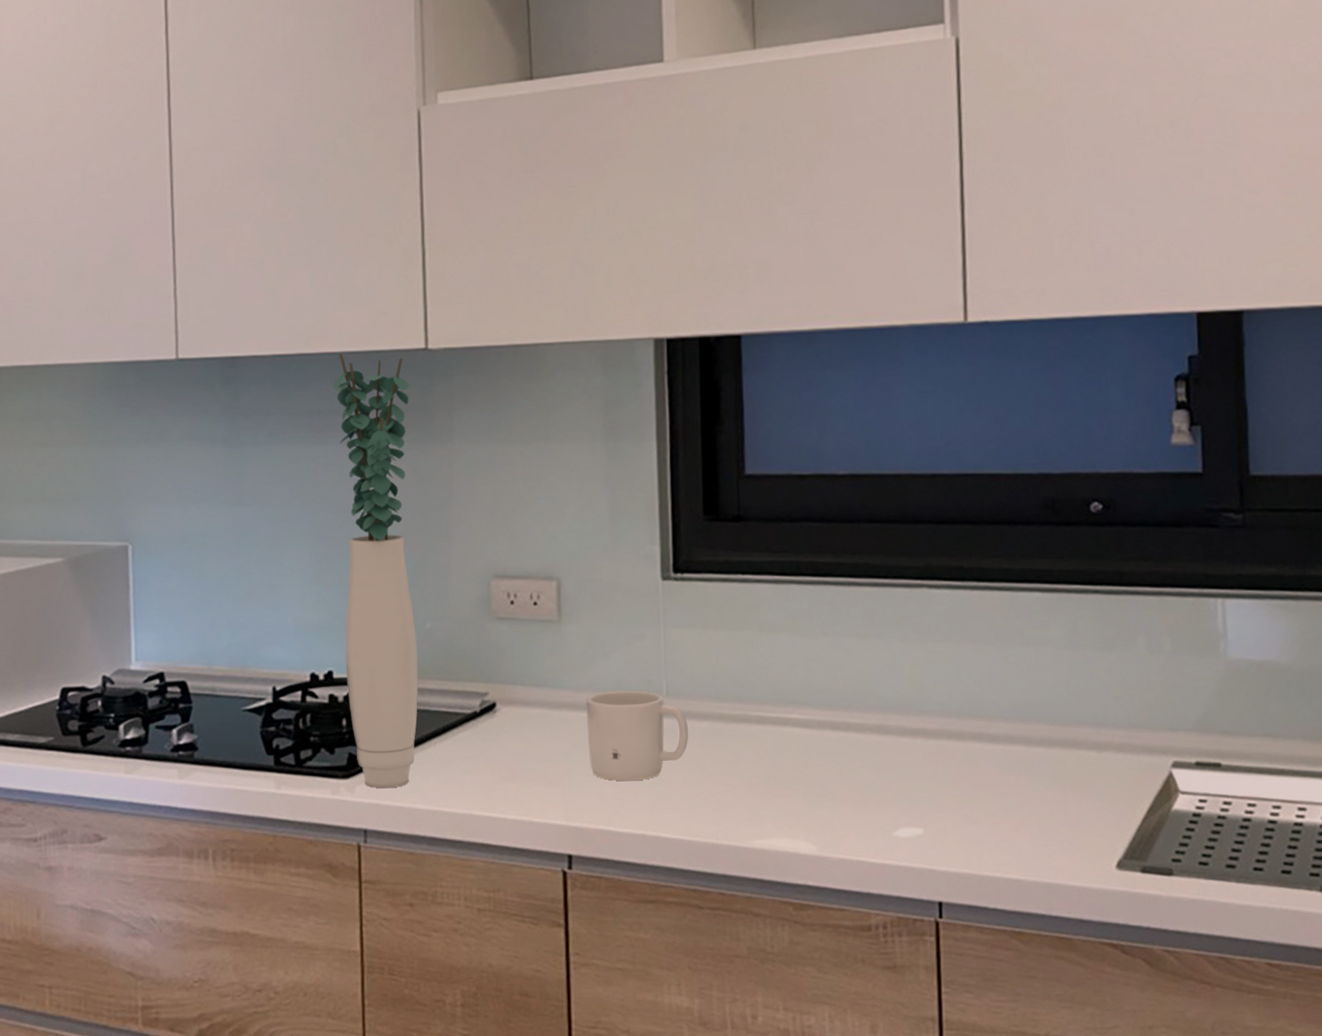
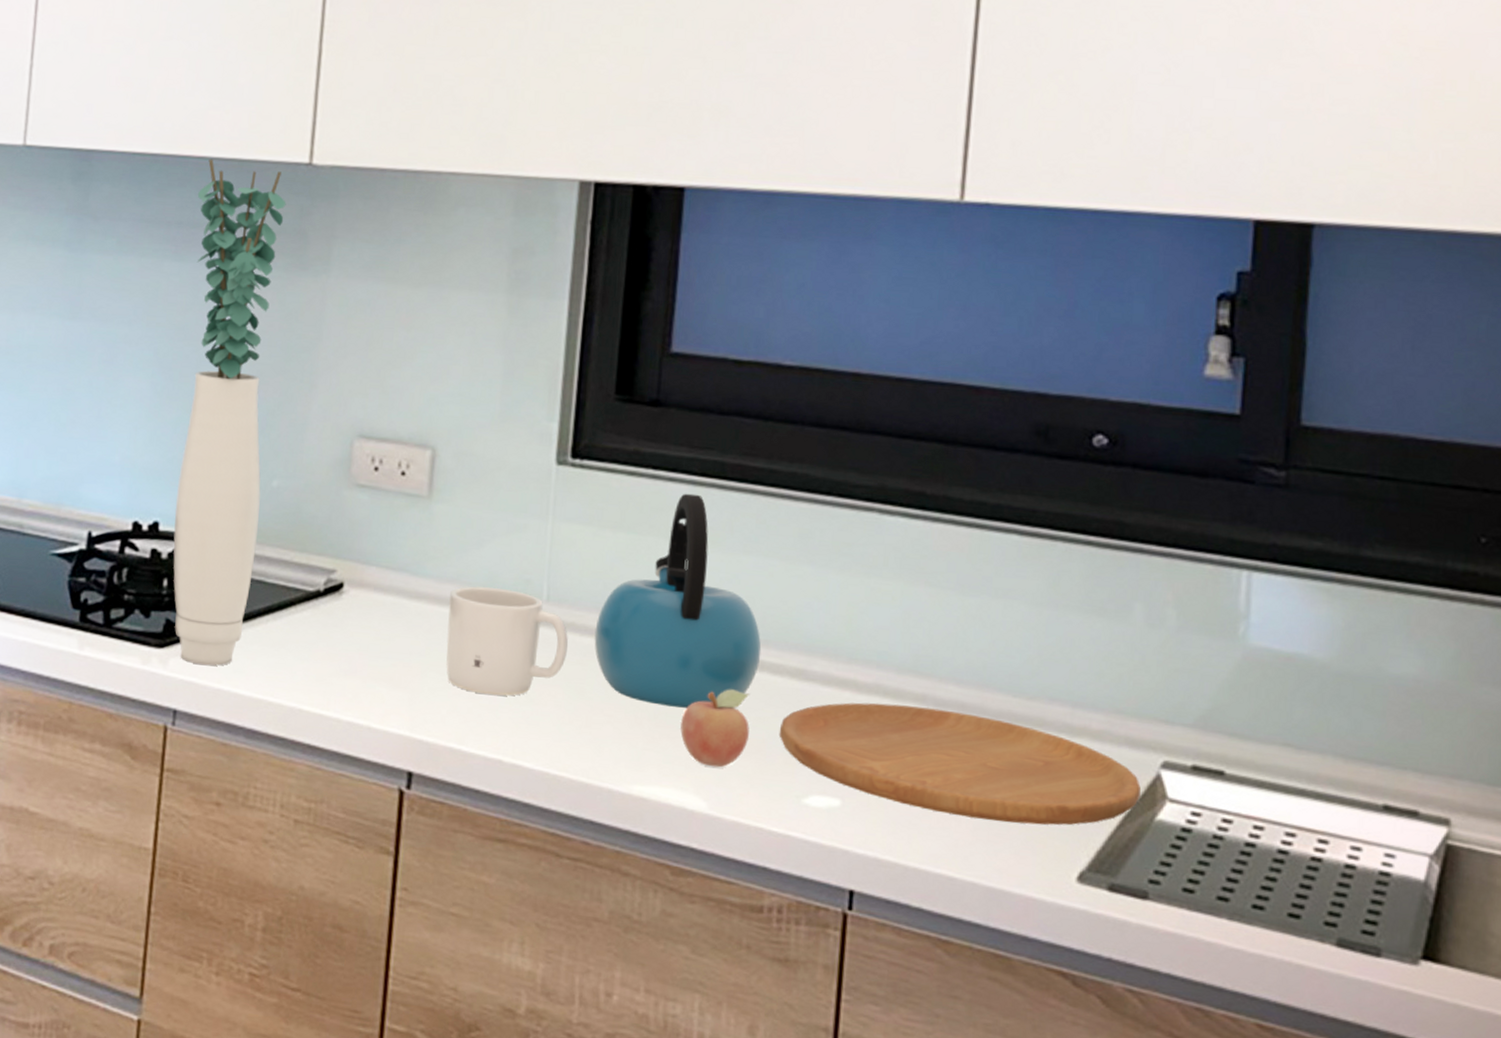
kettle: none [709,591,847,771] -> present [594,493,762,708]
fruit: none [788,749,844,816] -> present [680,689,750,768]
cutting board: none [868,743,1159,829] -> present [779,702,1142,825]

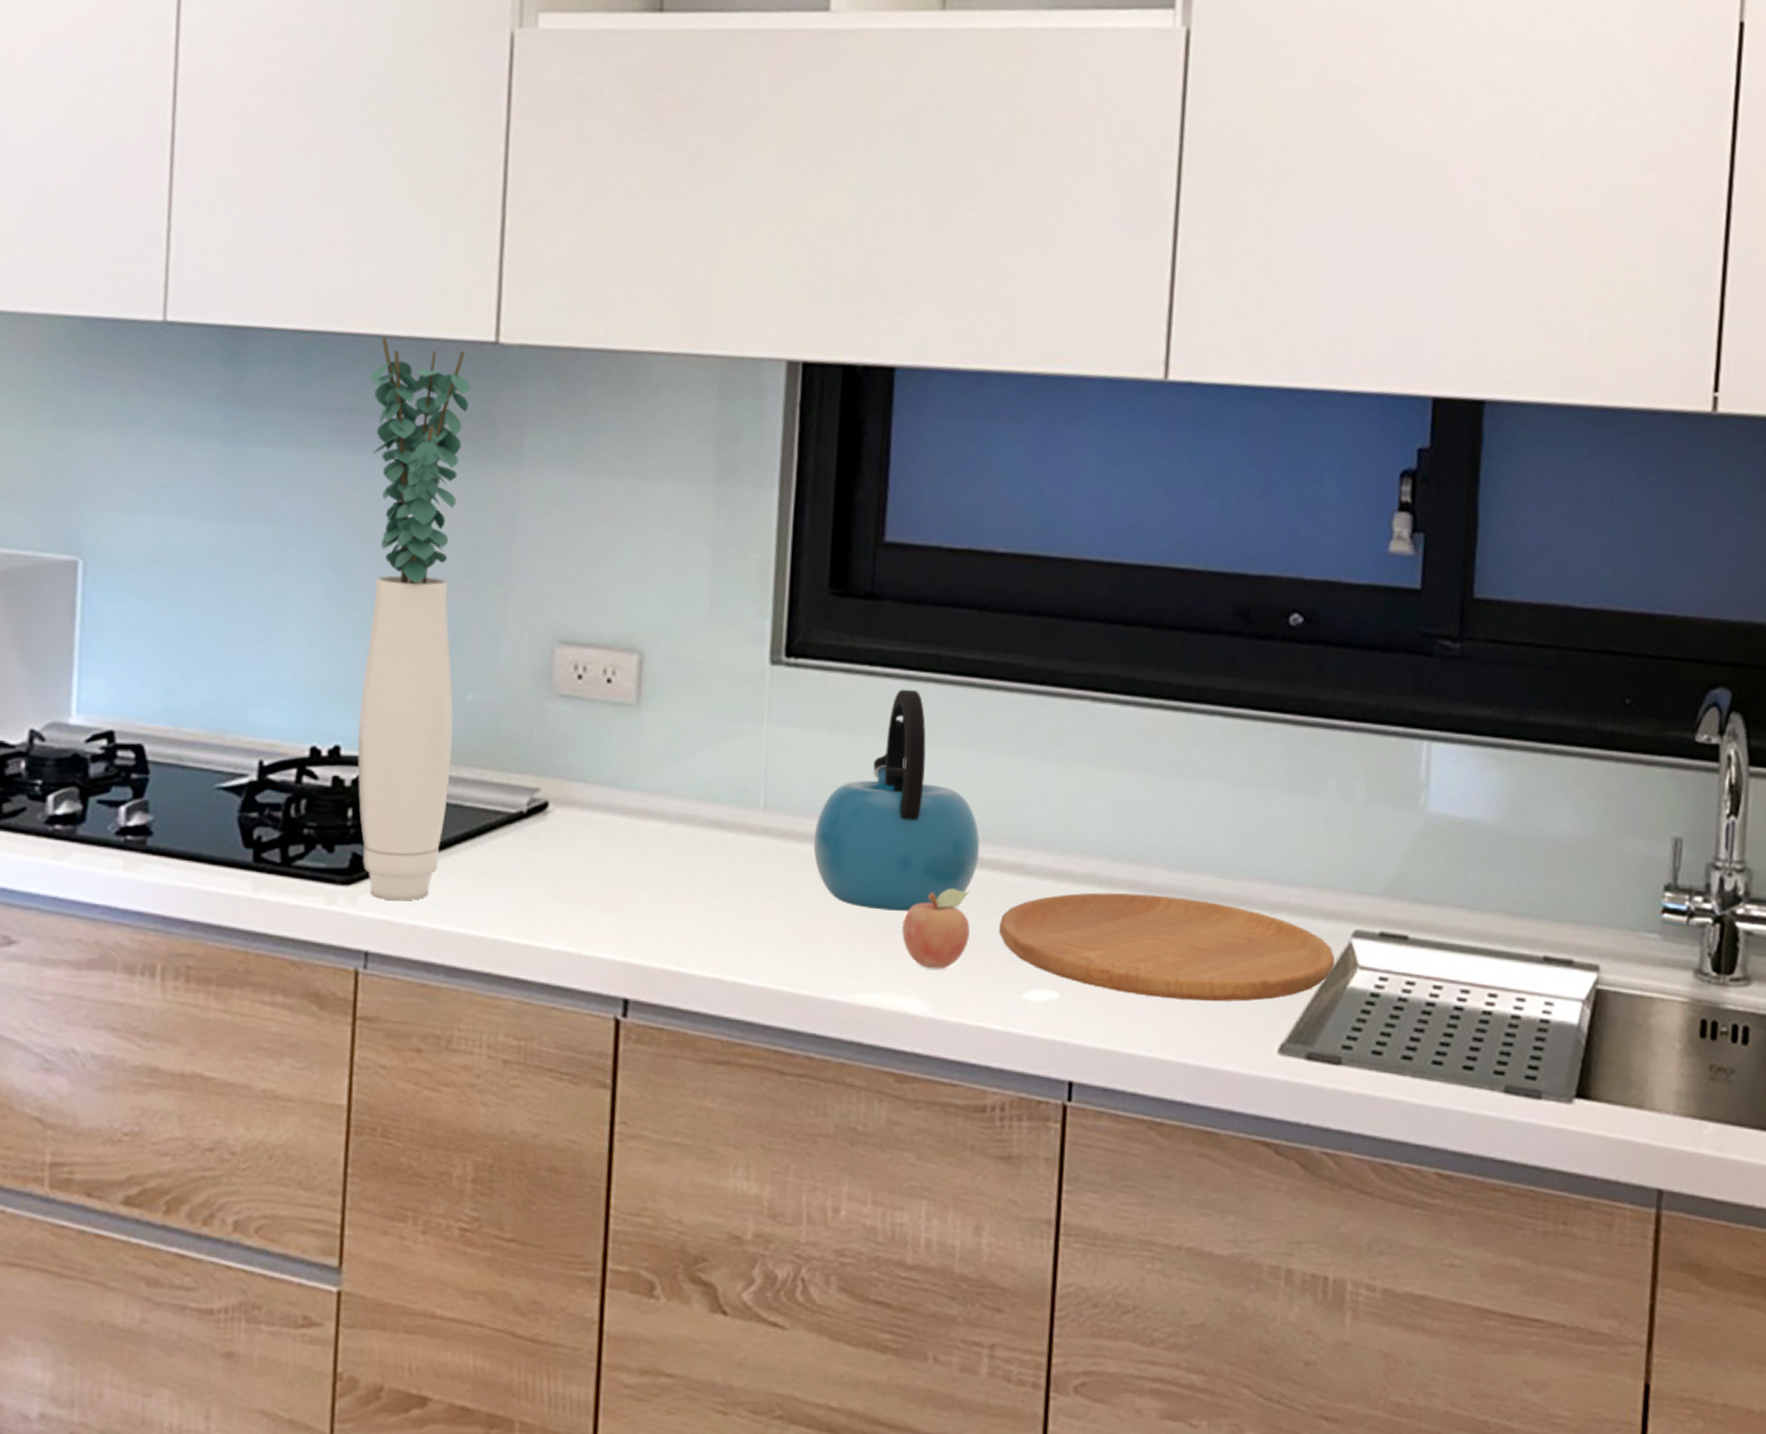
mug: present [446,586,568,696] -> none [660,797,787,912]

